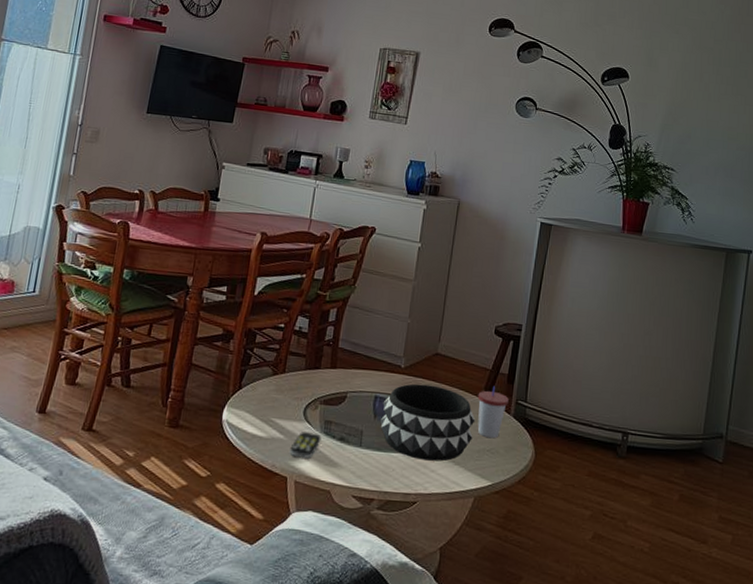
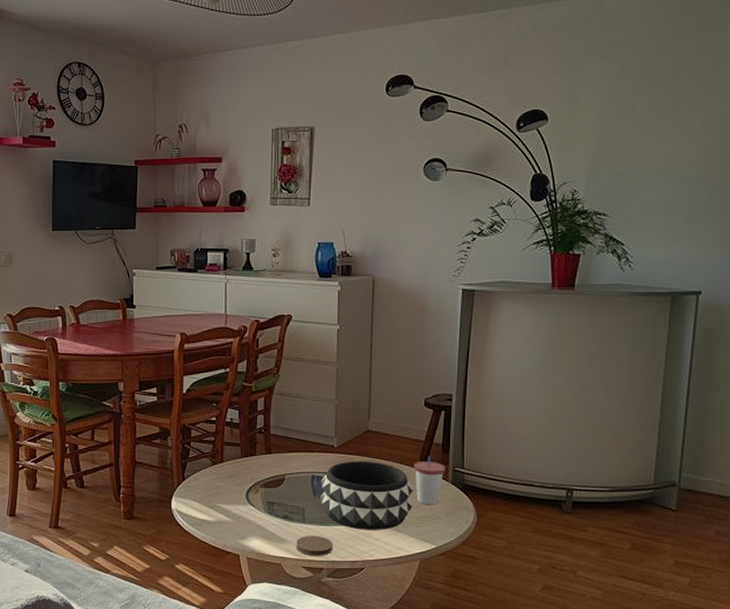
remote control: present [289,431,322,459] -> none [238,512,266,537]
coaster: none [349,460,388,486] -> present [296,535,334,557]

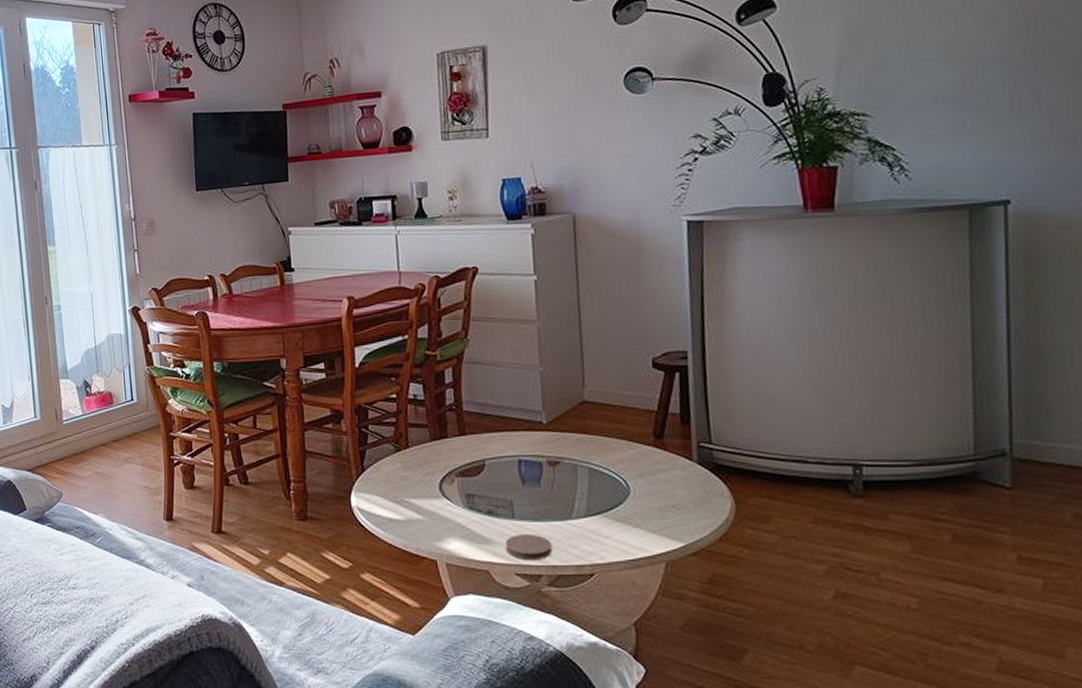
decorative bowl: present [320,461,414,530] -> none [529,439,649,526]
cup: present [413,456,445,506] -> none [645,429,688,492]

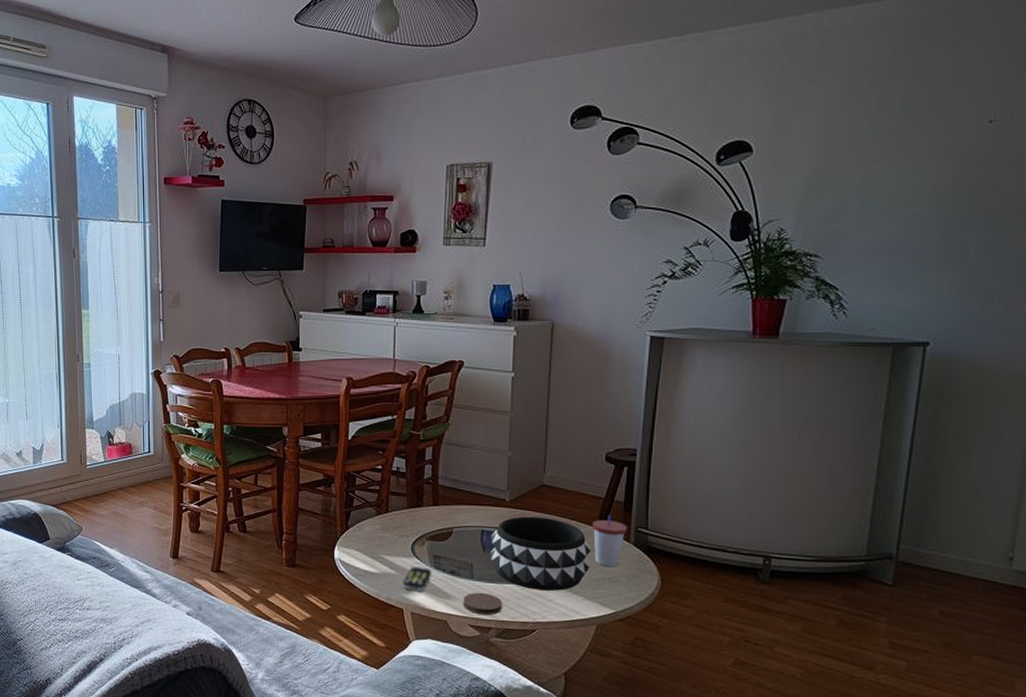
remote control: none [433,508,466,538] -> present [402,566,432,591]
decorative bowl: none [529,439,649,526] -> present [490,516,591,591]
cup: none [645,429,688,492] -> present [592,514,627,568]

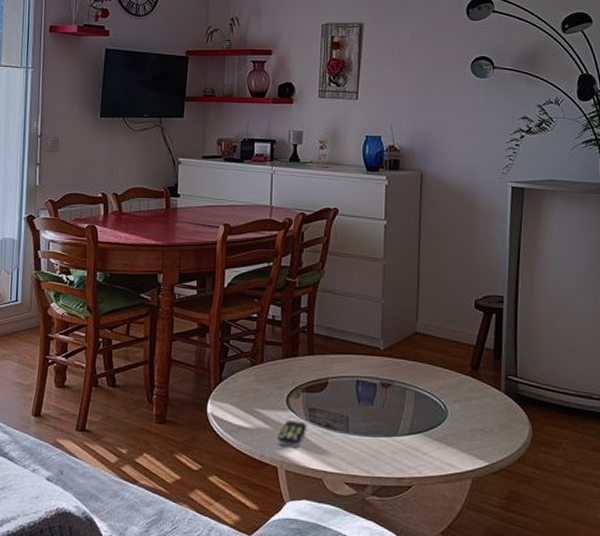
coaster: present [463,592,503,616] -> none [339,446,379,472]
decorative bowl: present [490,516,591,591] -> none [365,365,464,443]
cup: present [592,514,627,568] -> none [464,362,498,417]

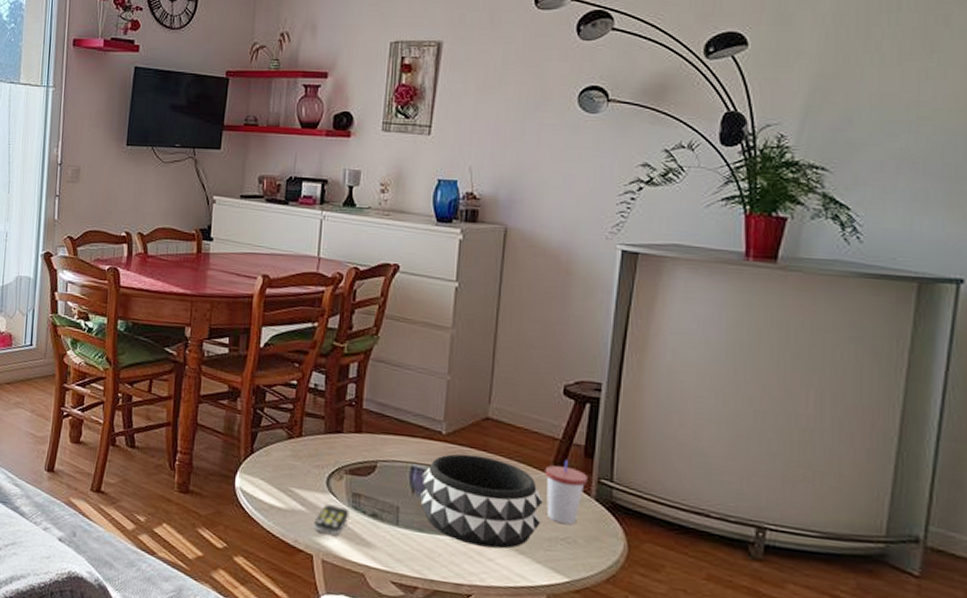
decorative bowl: none [365,365,464,443] -> present [420,453,543,549]
cup: none [464,362,498,417] -> present [544,459,588,525]

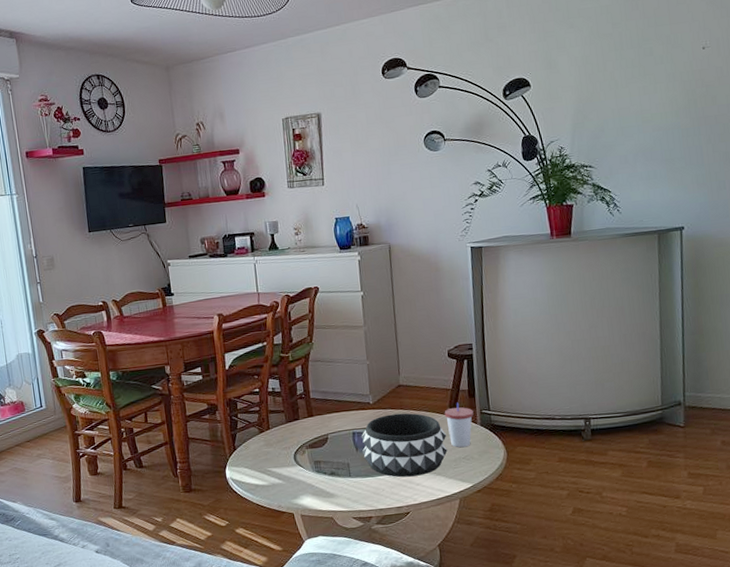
remote control: present [313,504,350,536] -> none [290,472,315,496]

